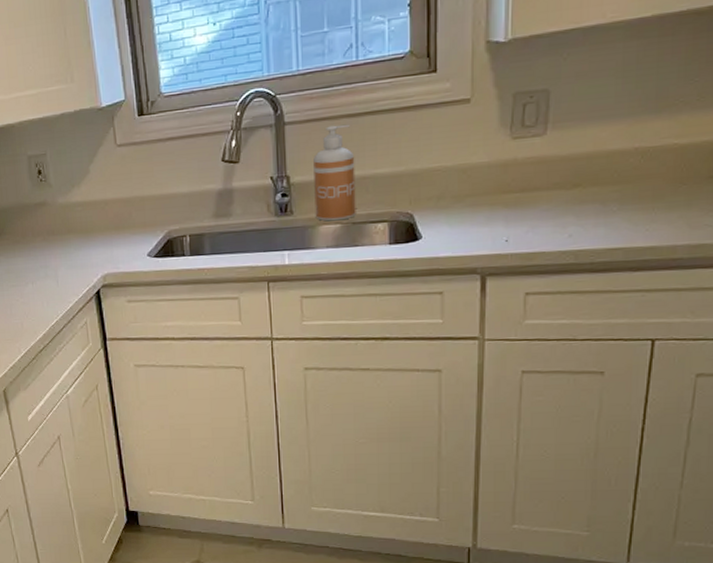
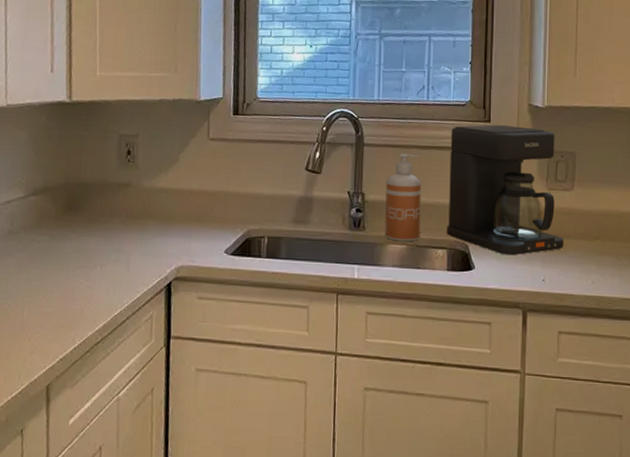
coffee maker: none [386,68,533,220] -> present [446,124,564,256]

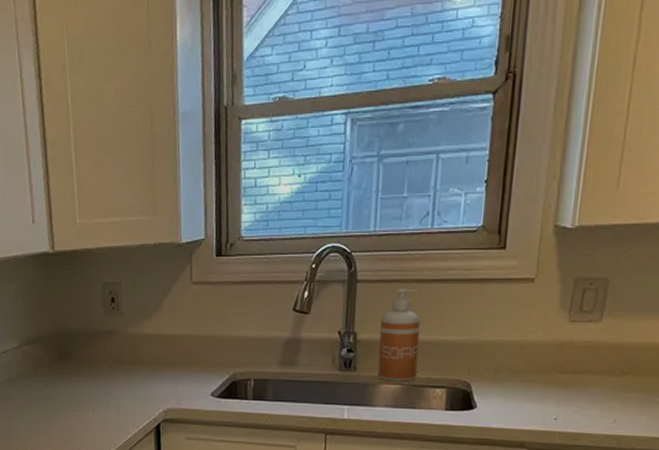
coffee maker: present [446,124,564,256] -> none [446,251,585,394]

